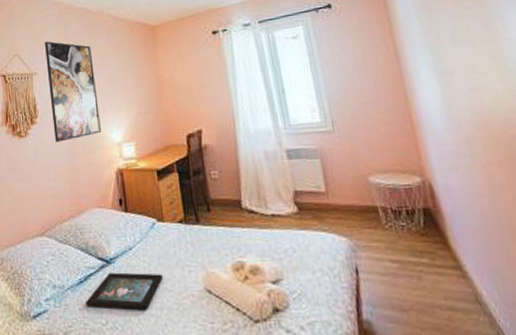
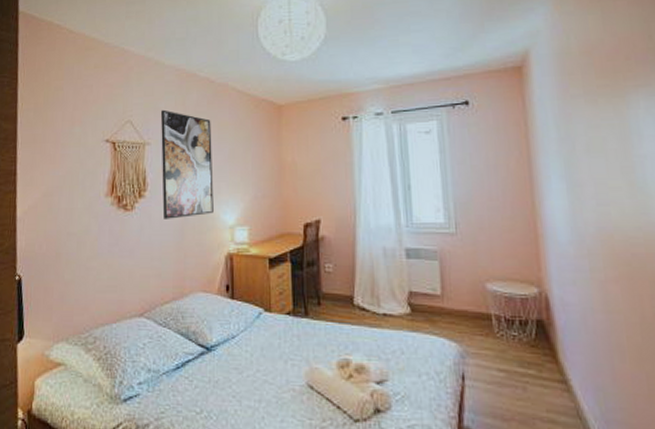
decorative tray: present [85,272,163,310] -> none [180,360,264,401]

